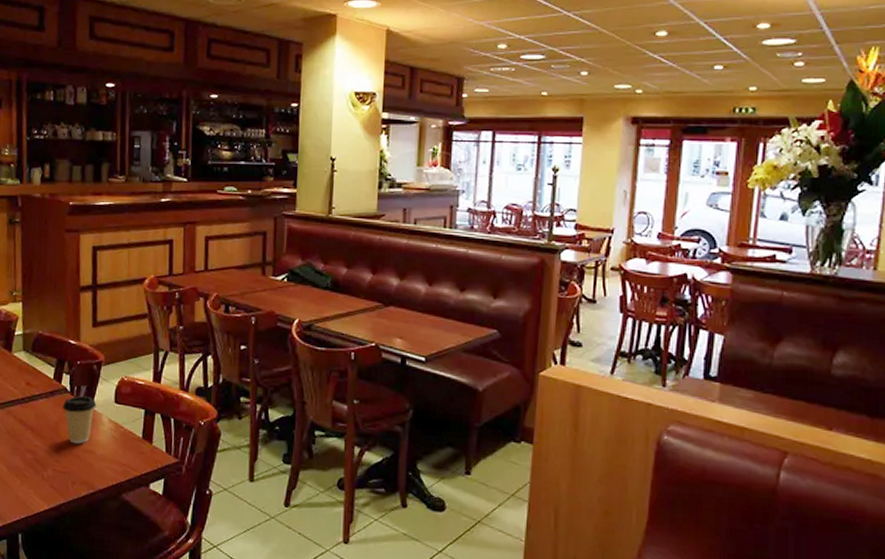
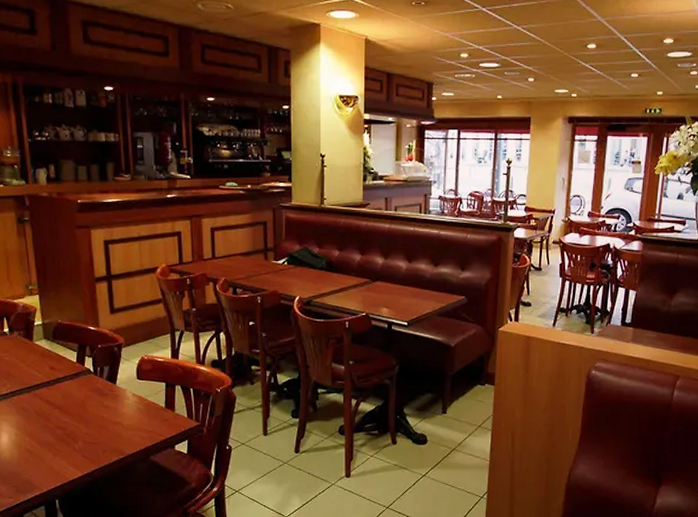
coffee cup: present [63,395,97,445] -> none [88,374,120,418]

